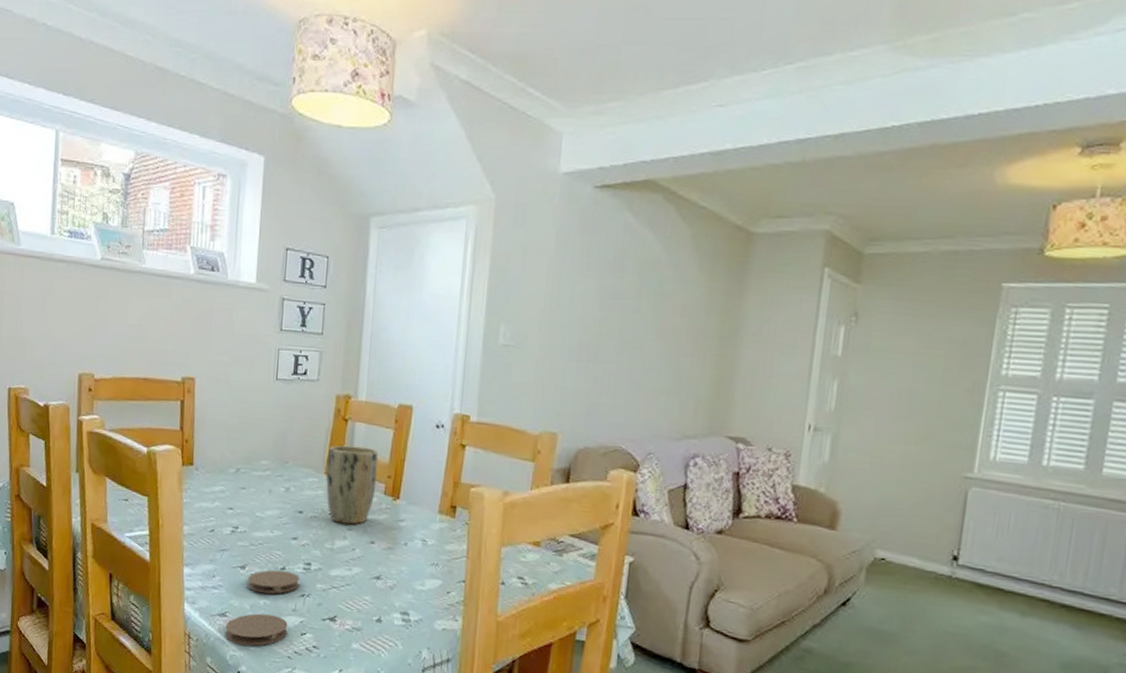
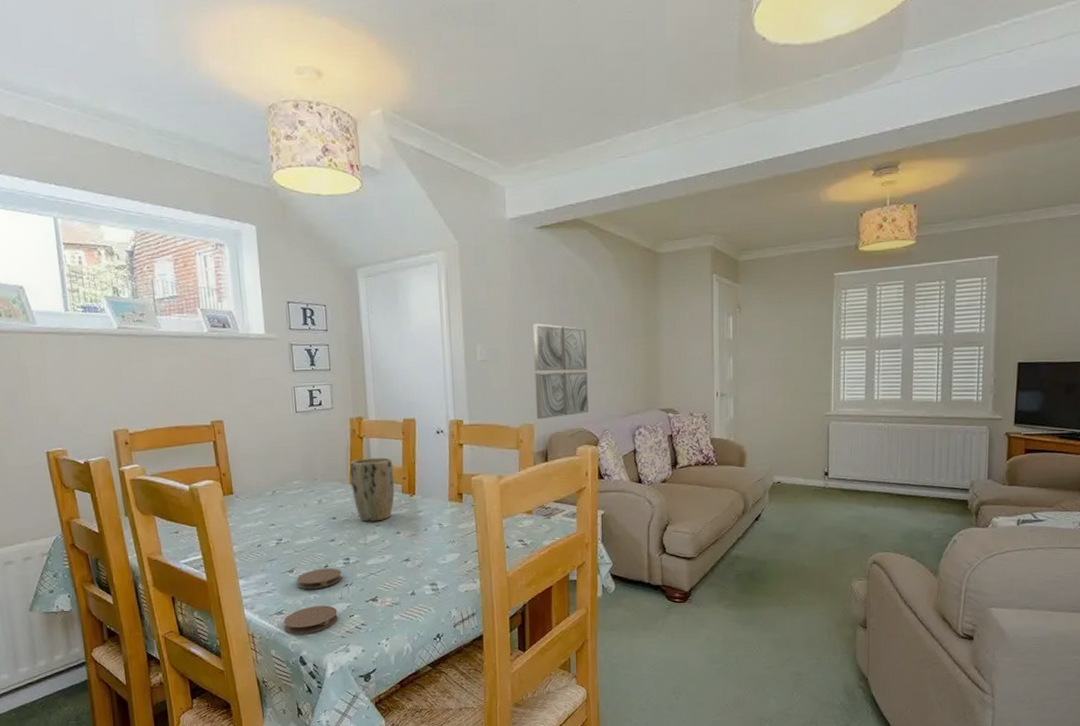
wall art: none [562,306,642,429] -> present [533,323,588,420]

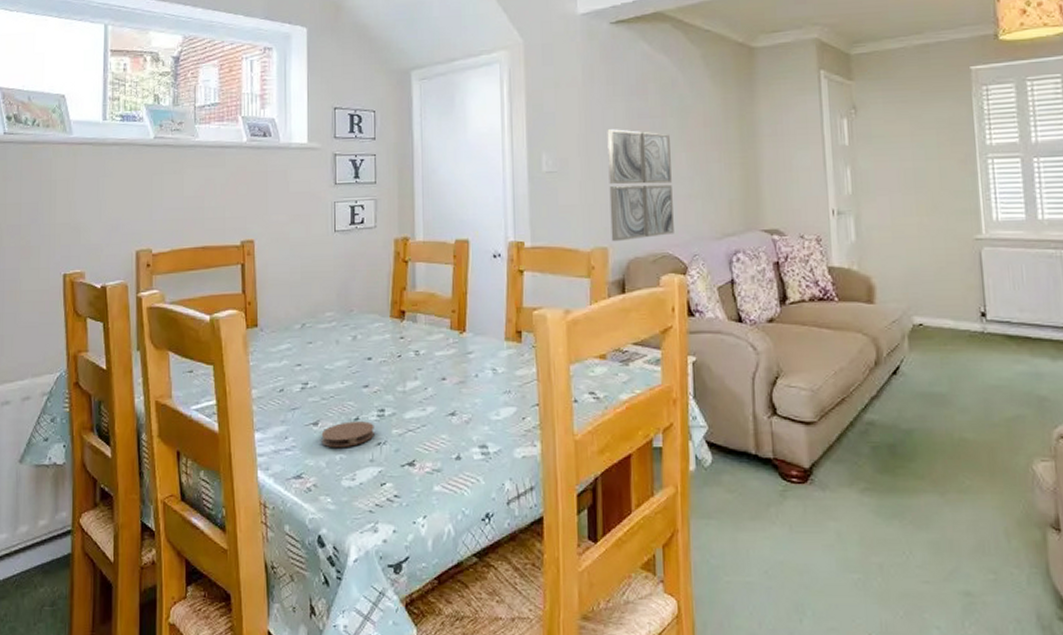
coaster: present [283,605,338,634] -> none [302,469,367,506]
plant pot: present [350,457,395,522] -> none [392,285,442,364]

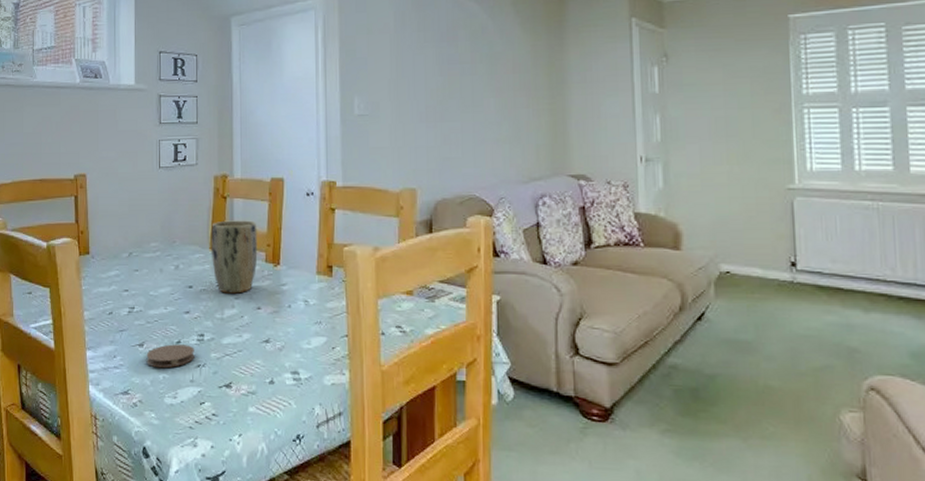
plant pot: none [392,285,442,364] -> present [211,220,258,294]
wall art: present [607,129,674,242] -> none [417,74,481,183]

